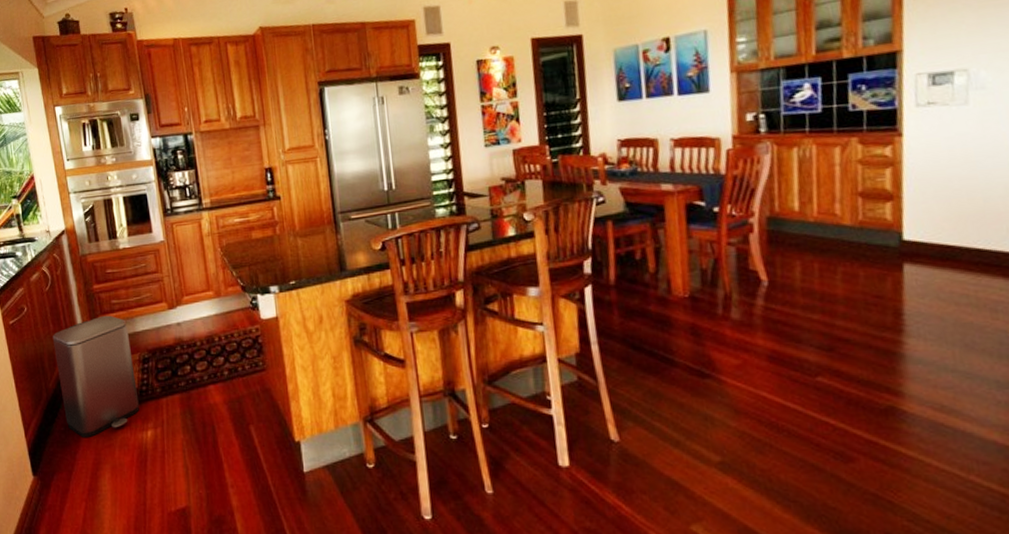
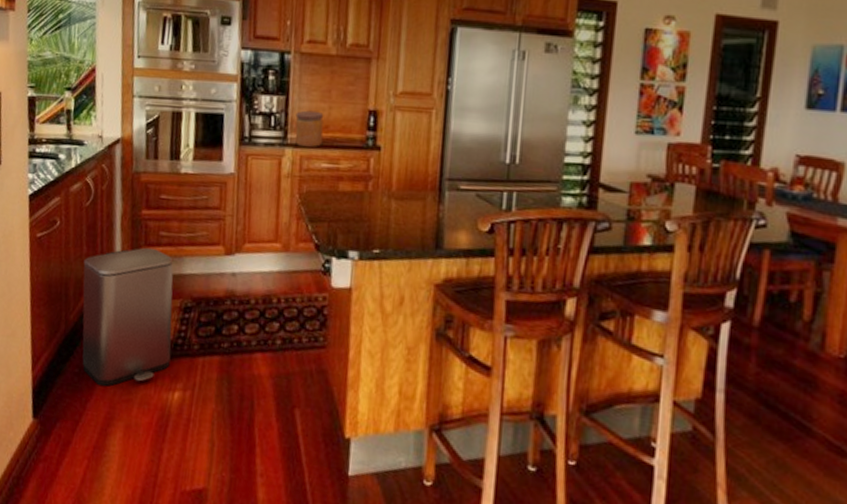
jar: none [205,177,232,209] -> present [295,110,324,148]

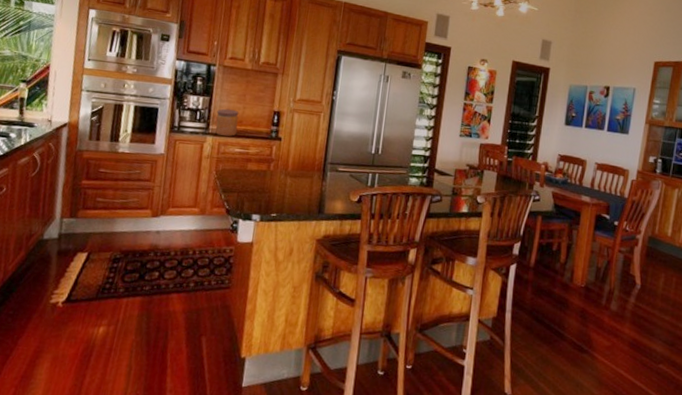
pedal bin: present [82,247,174,387] -> none [16,210,107,325]

